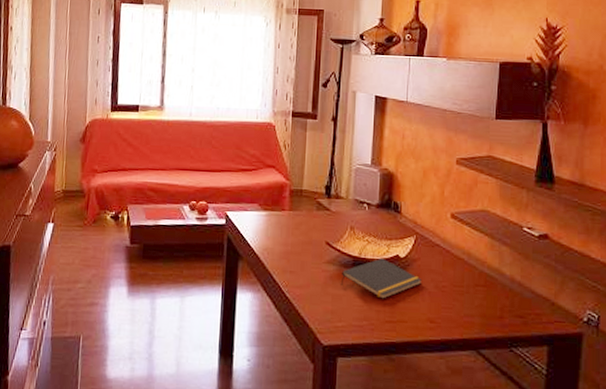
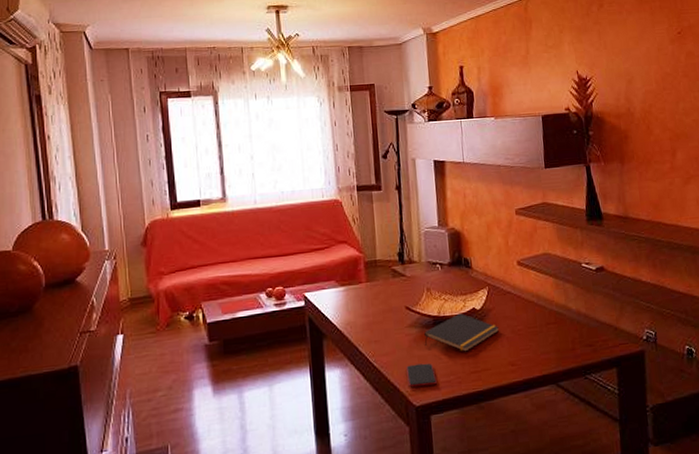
smartphone: none [317,302,348,327] -> present [405,363,437,388]

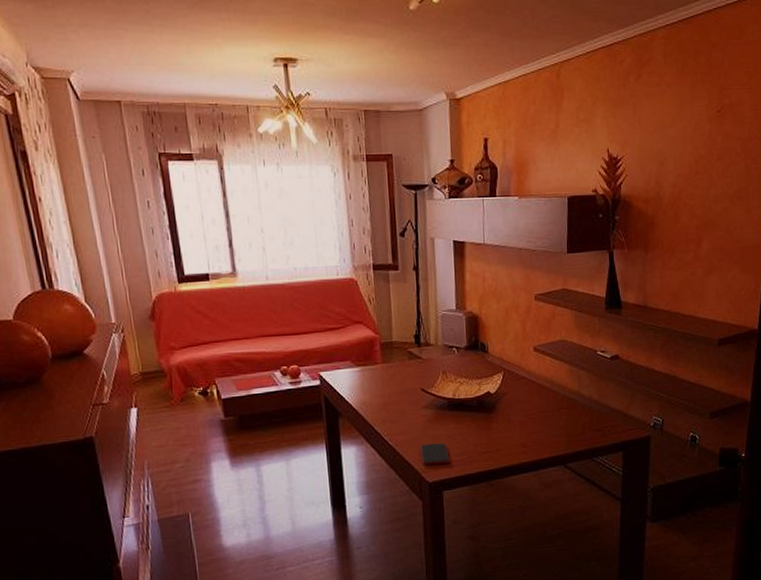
notepad: present [424,313,500,352] -> none [438,396,513,433]

